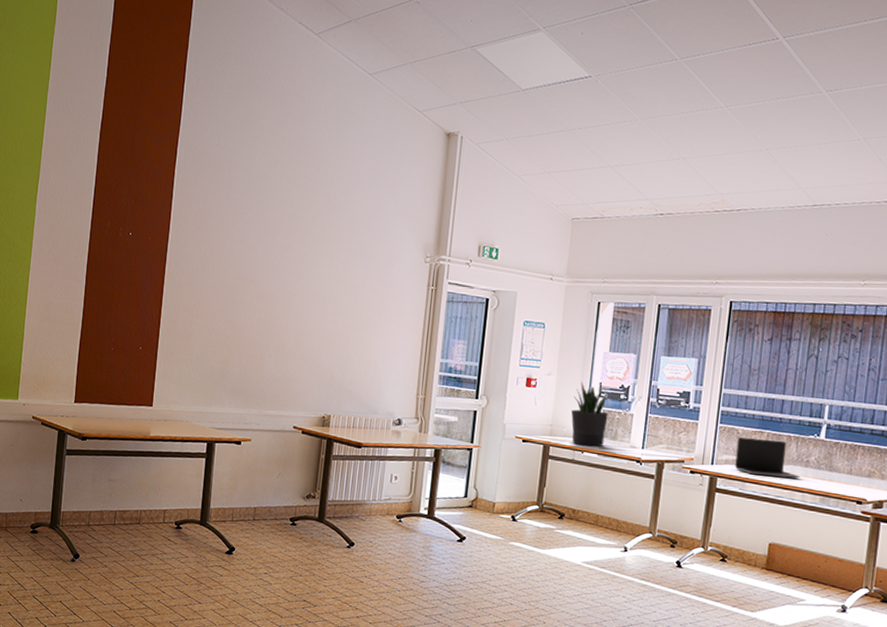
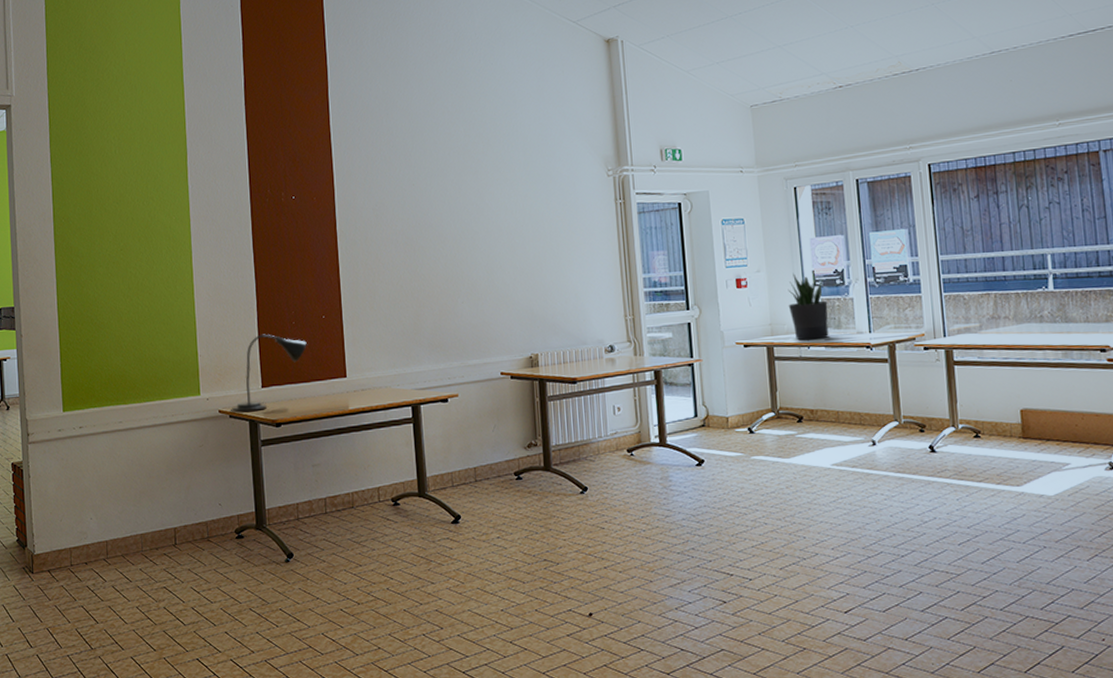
desk lamp: none [42,354,122,423] -> present [230,334,307,412]
laptop computer: present [735,437,801,479] -> none [965,299,1038,341]

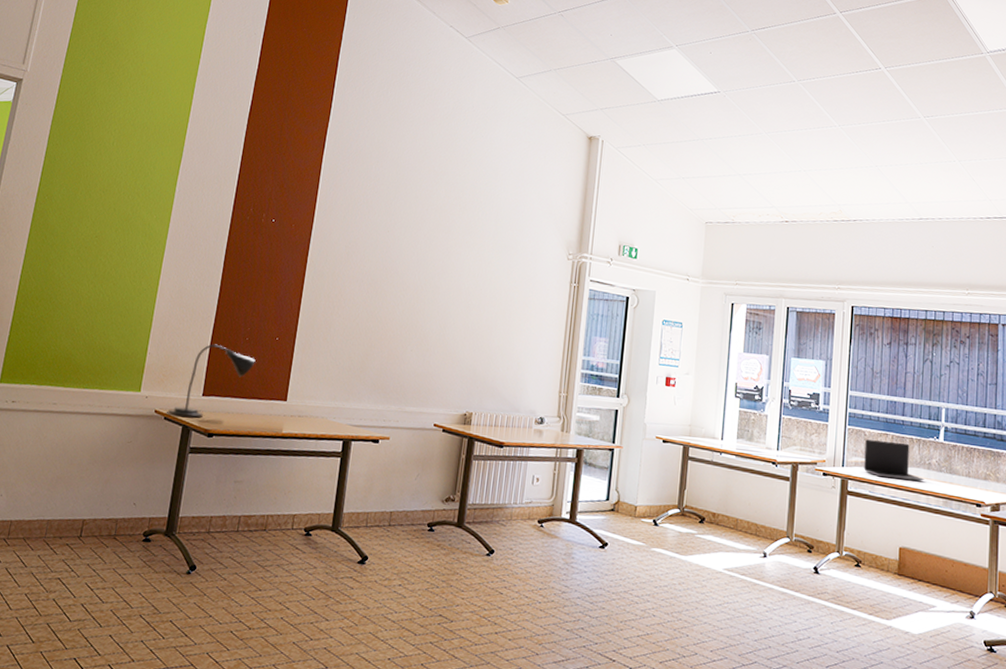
planter: present [788,273,829,341] -> none [708,382,744,448]
laptop computer: none [965,299,1038,341] -> present [864,439,924,482]

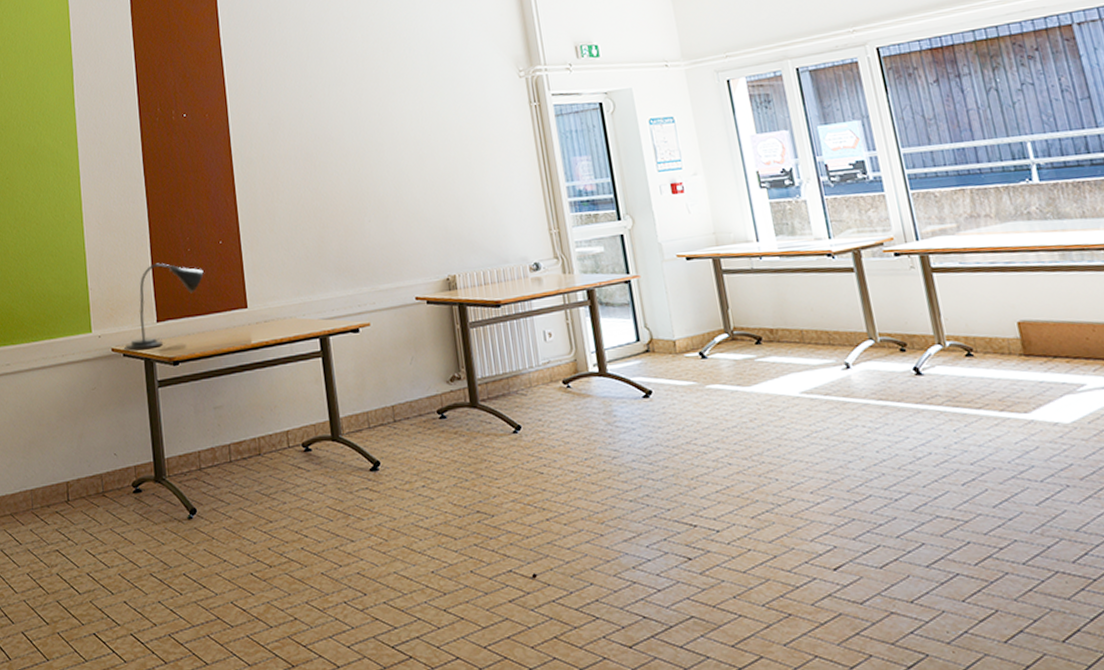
laptop computer: present [864,439,924,482] -> none [937,194,1027,243]

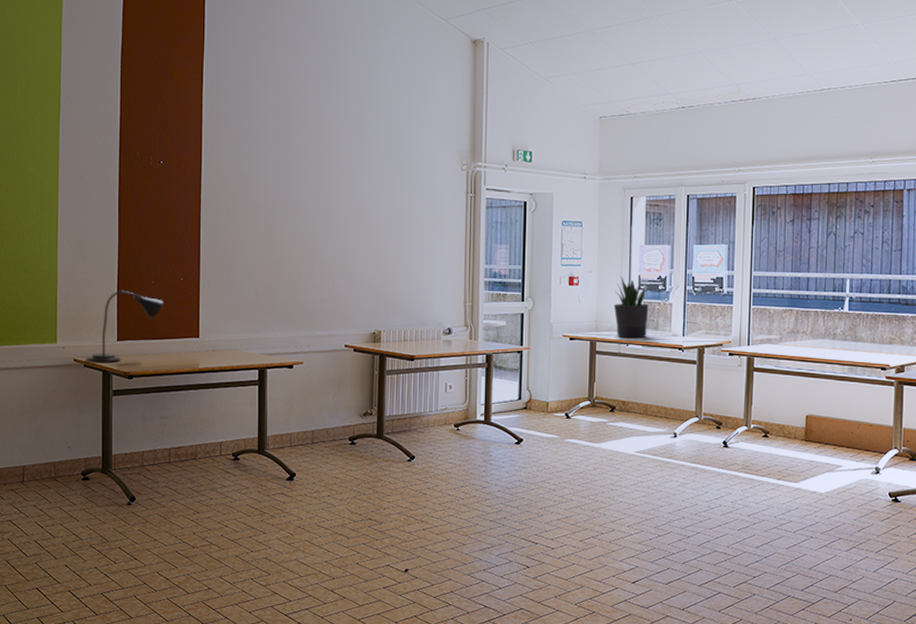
planter: none [730,175,783,250] -> present [613,276,649,338]

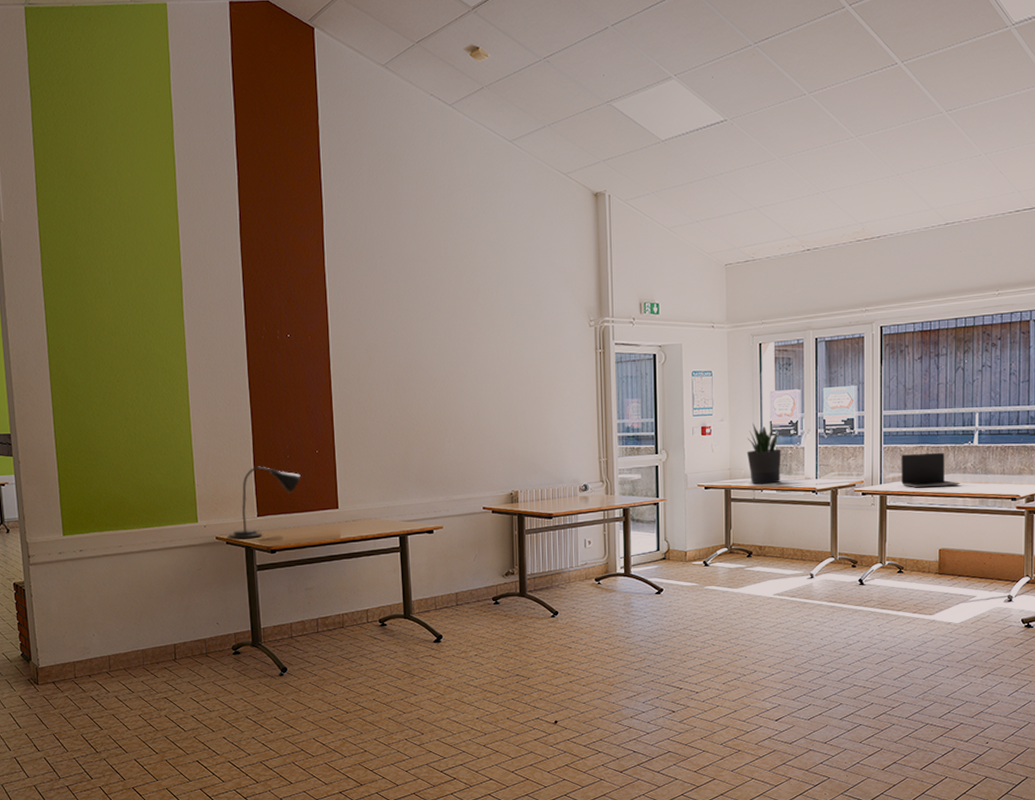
laptop computer: none [769,316,830,352] -> present [901,452,961,488]

